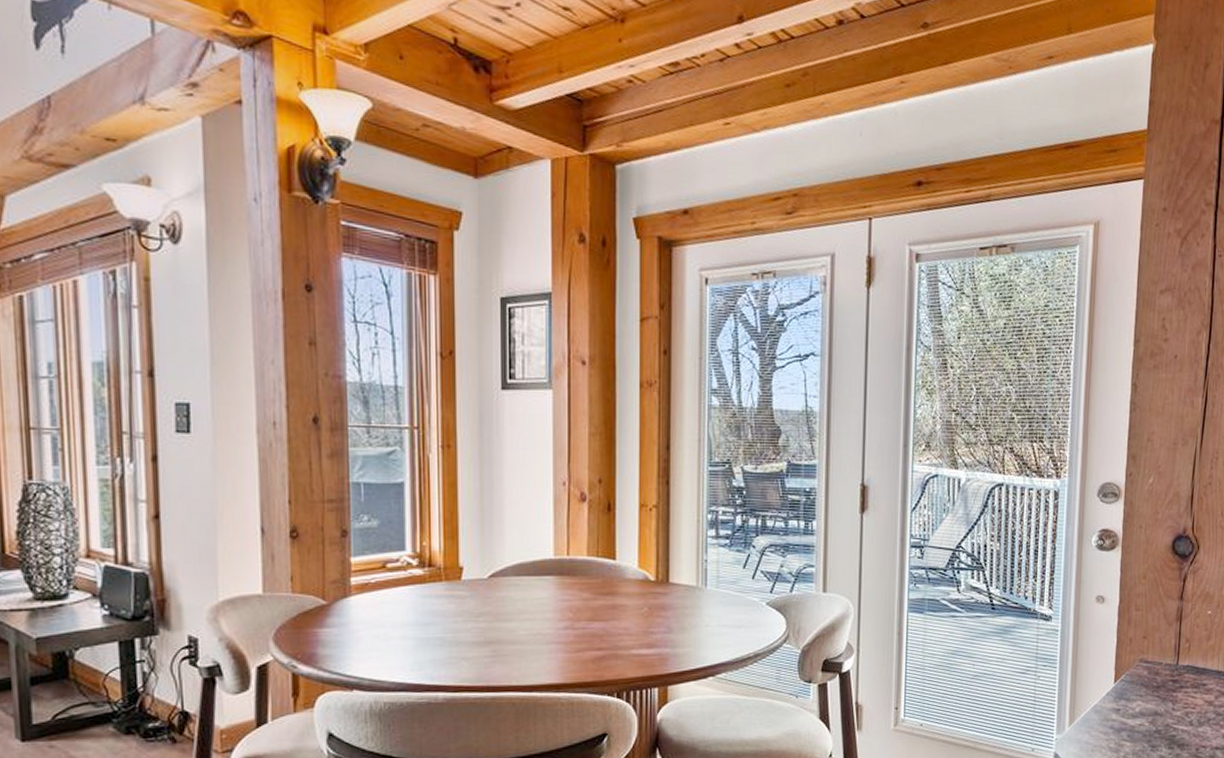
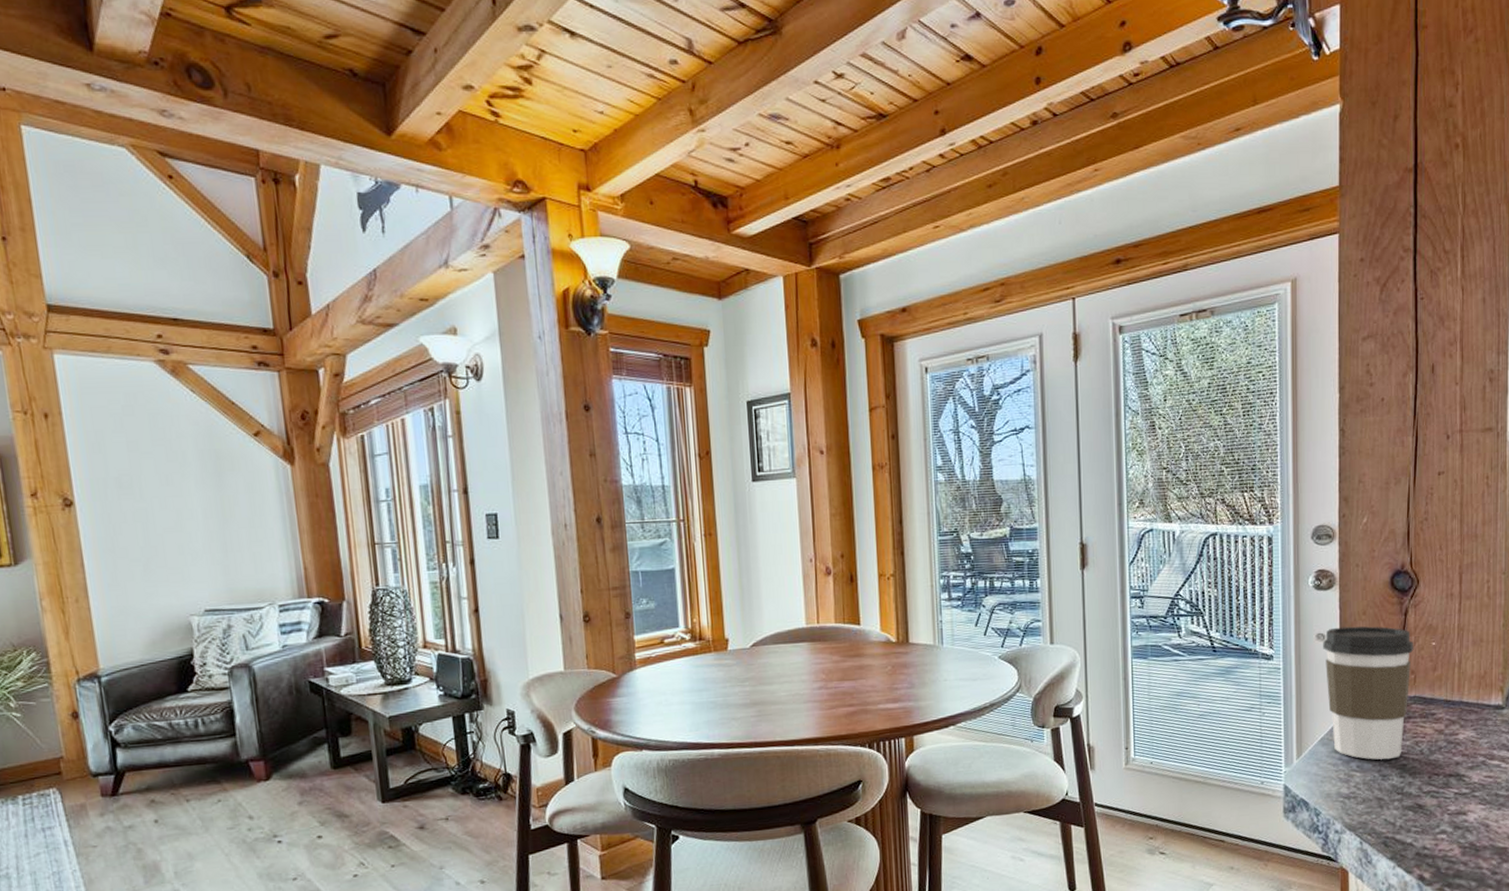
coffee cup: none [1102,590,1191,730] -> present [1323,626,1414,760]

